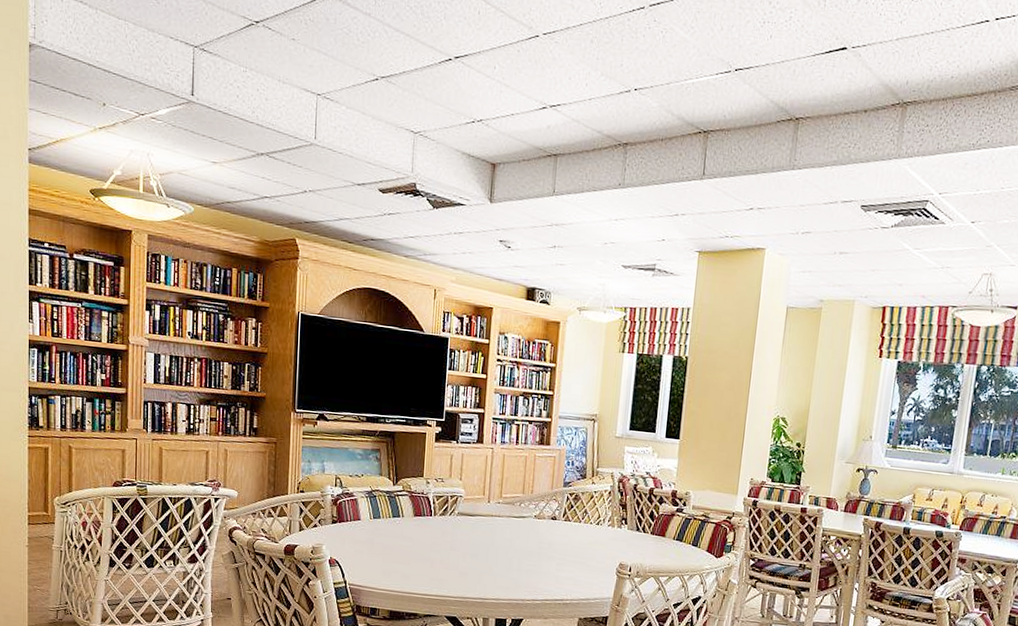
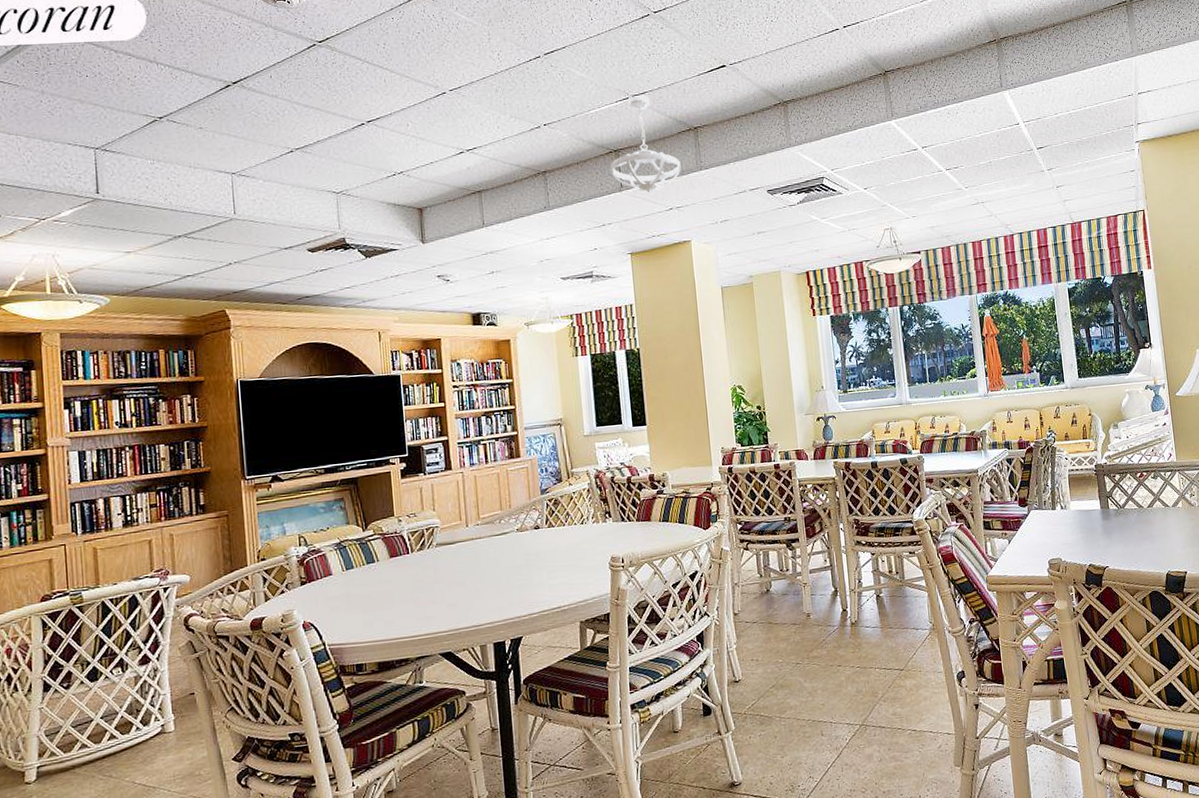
ceiling light fixture: none [695,69,773,186] -> present [610,95,681,192]

